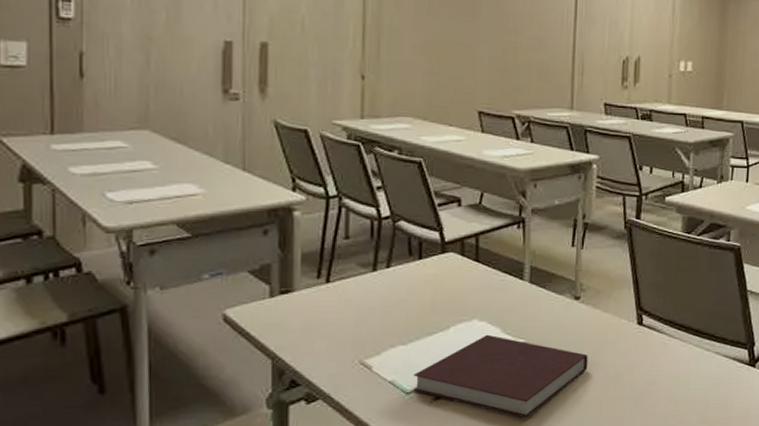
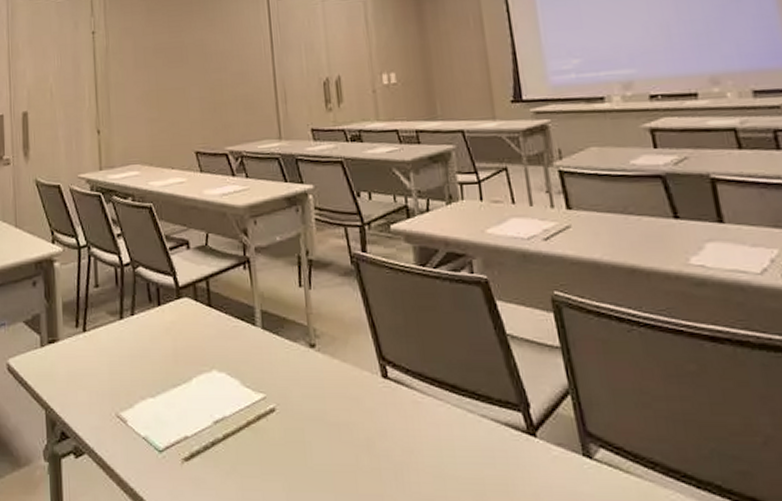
notebook: present [413,334,588,418] -> none [163,387,335,487]

